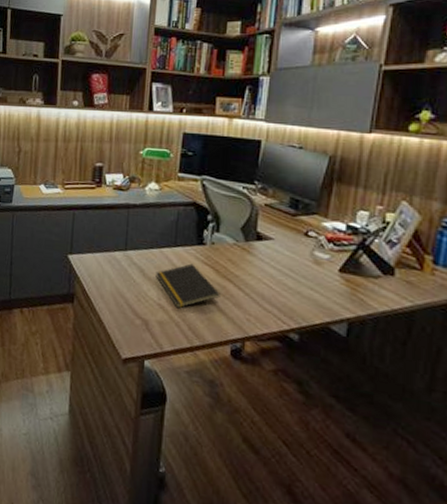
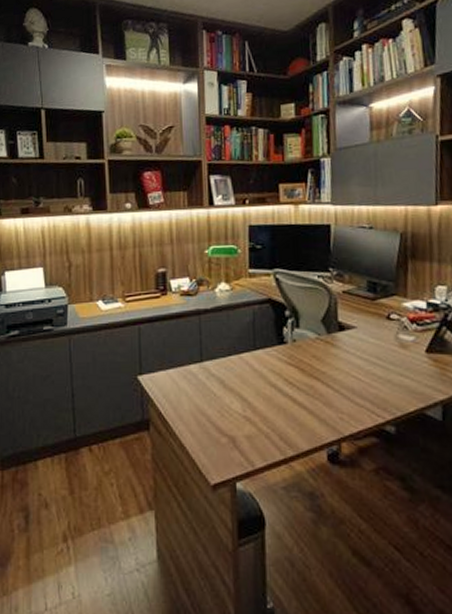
notepad: present [156,263,220,309] -> none [237,366,309,418]

